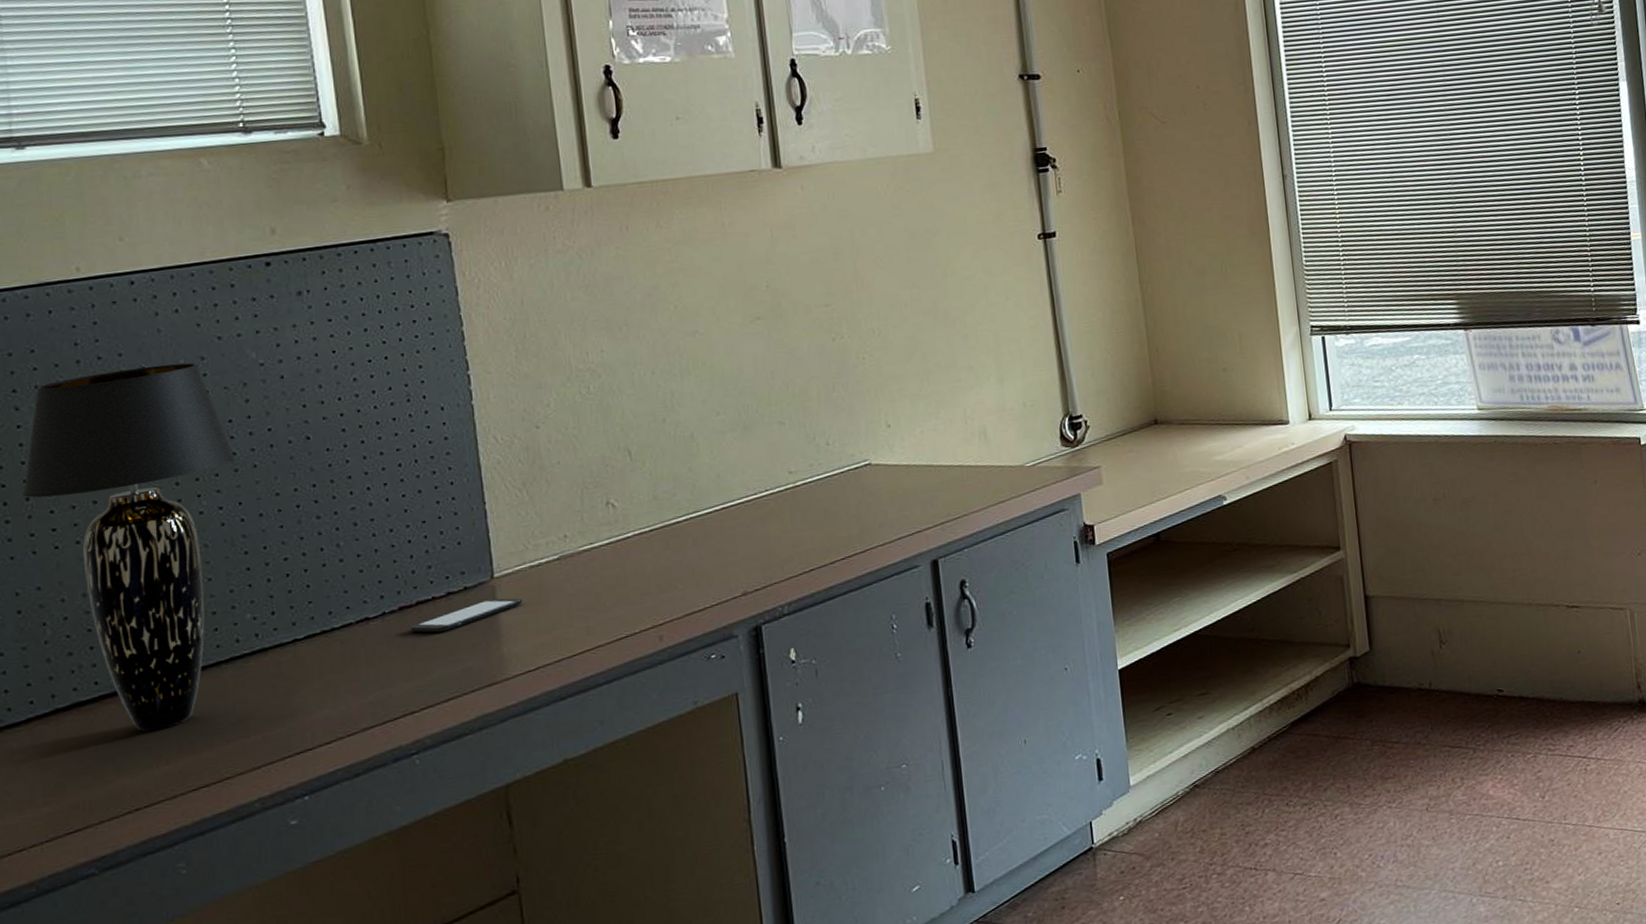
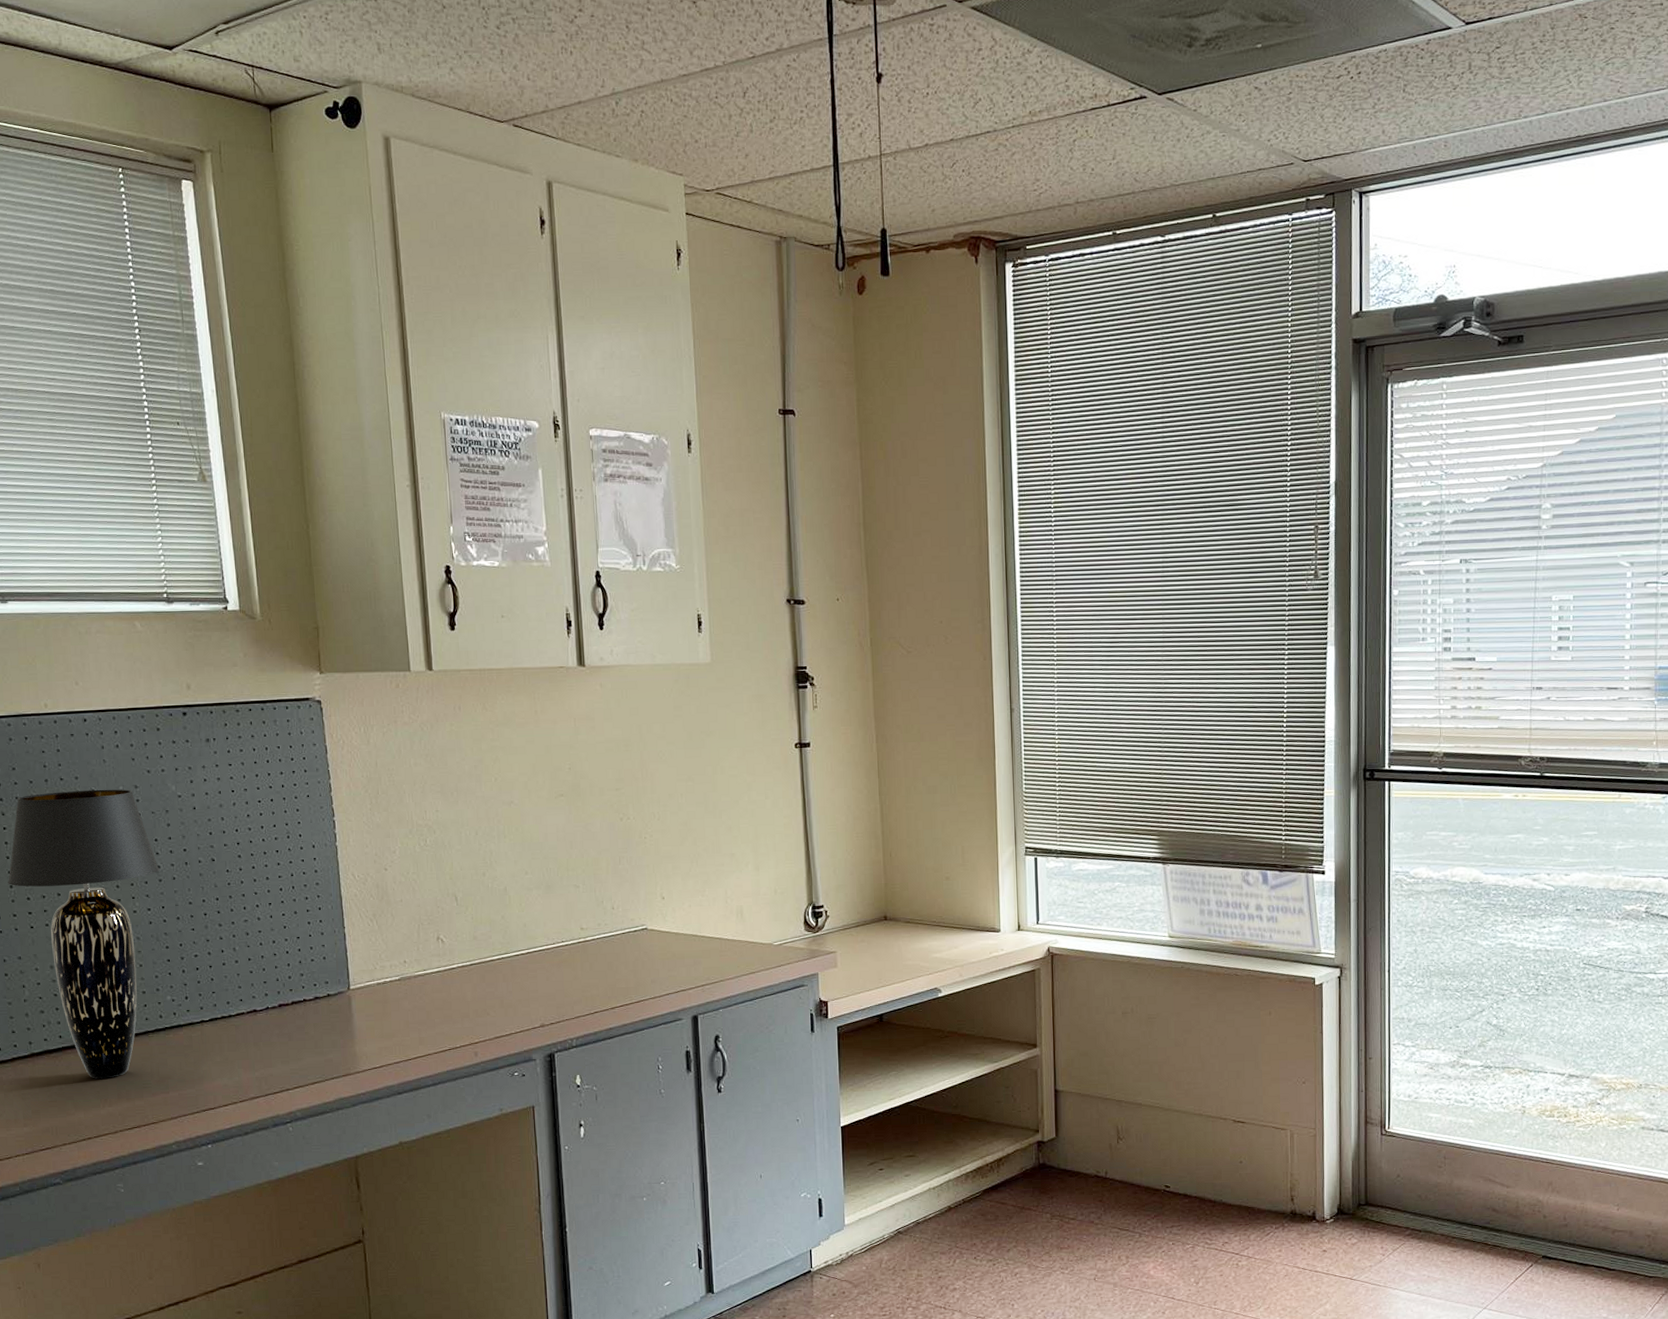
smartphone: present [409,597,523,633] -> none [286,1006,371,1028]

